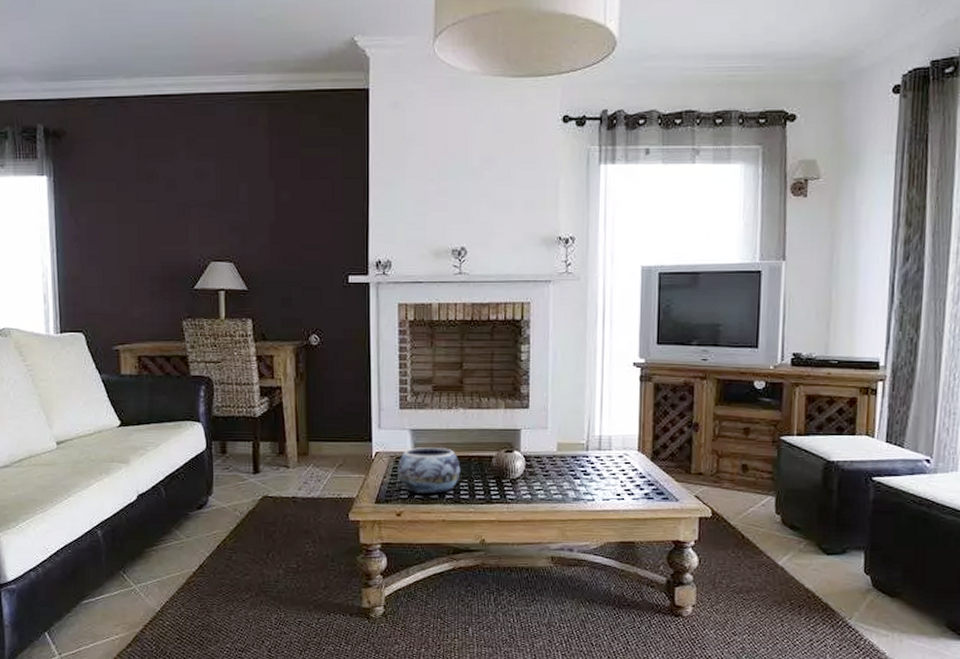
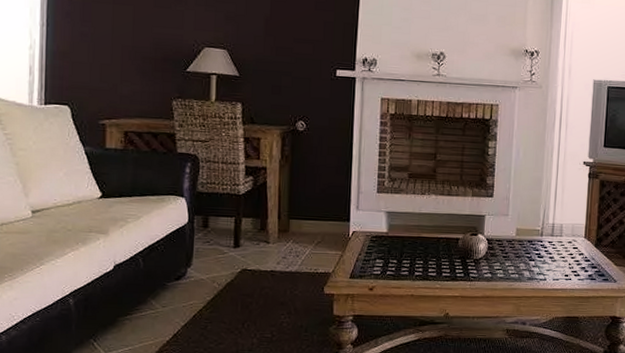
decorative bowl: present [398,446,461,494] -> none [372,228,430,271]

